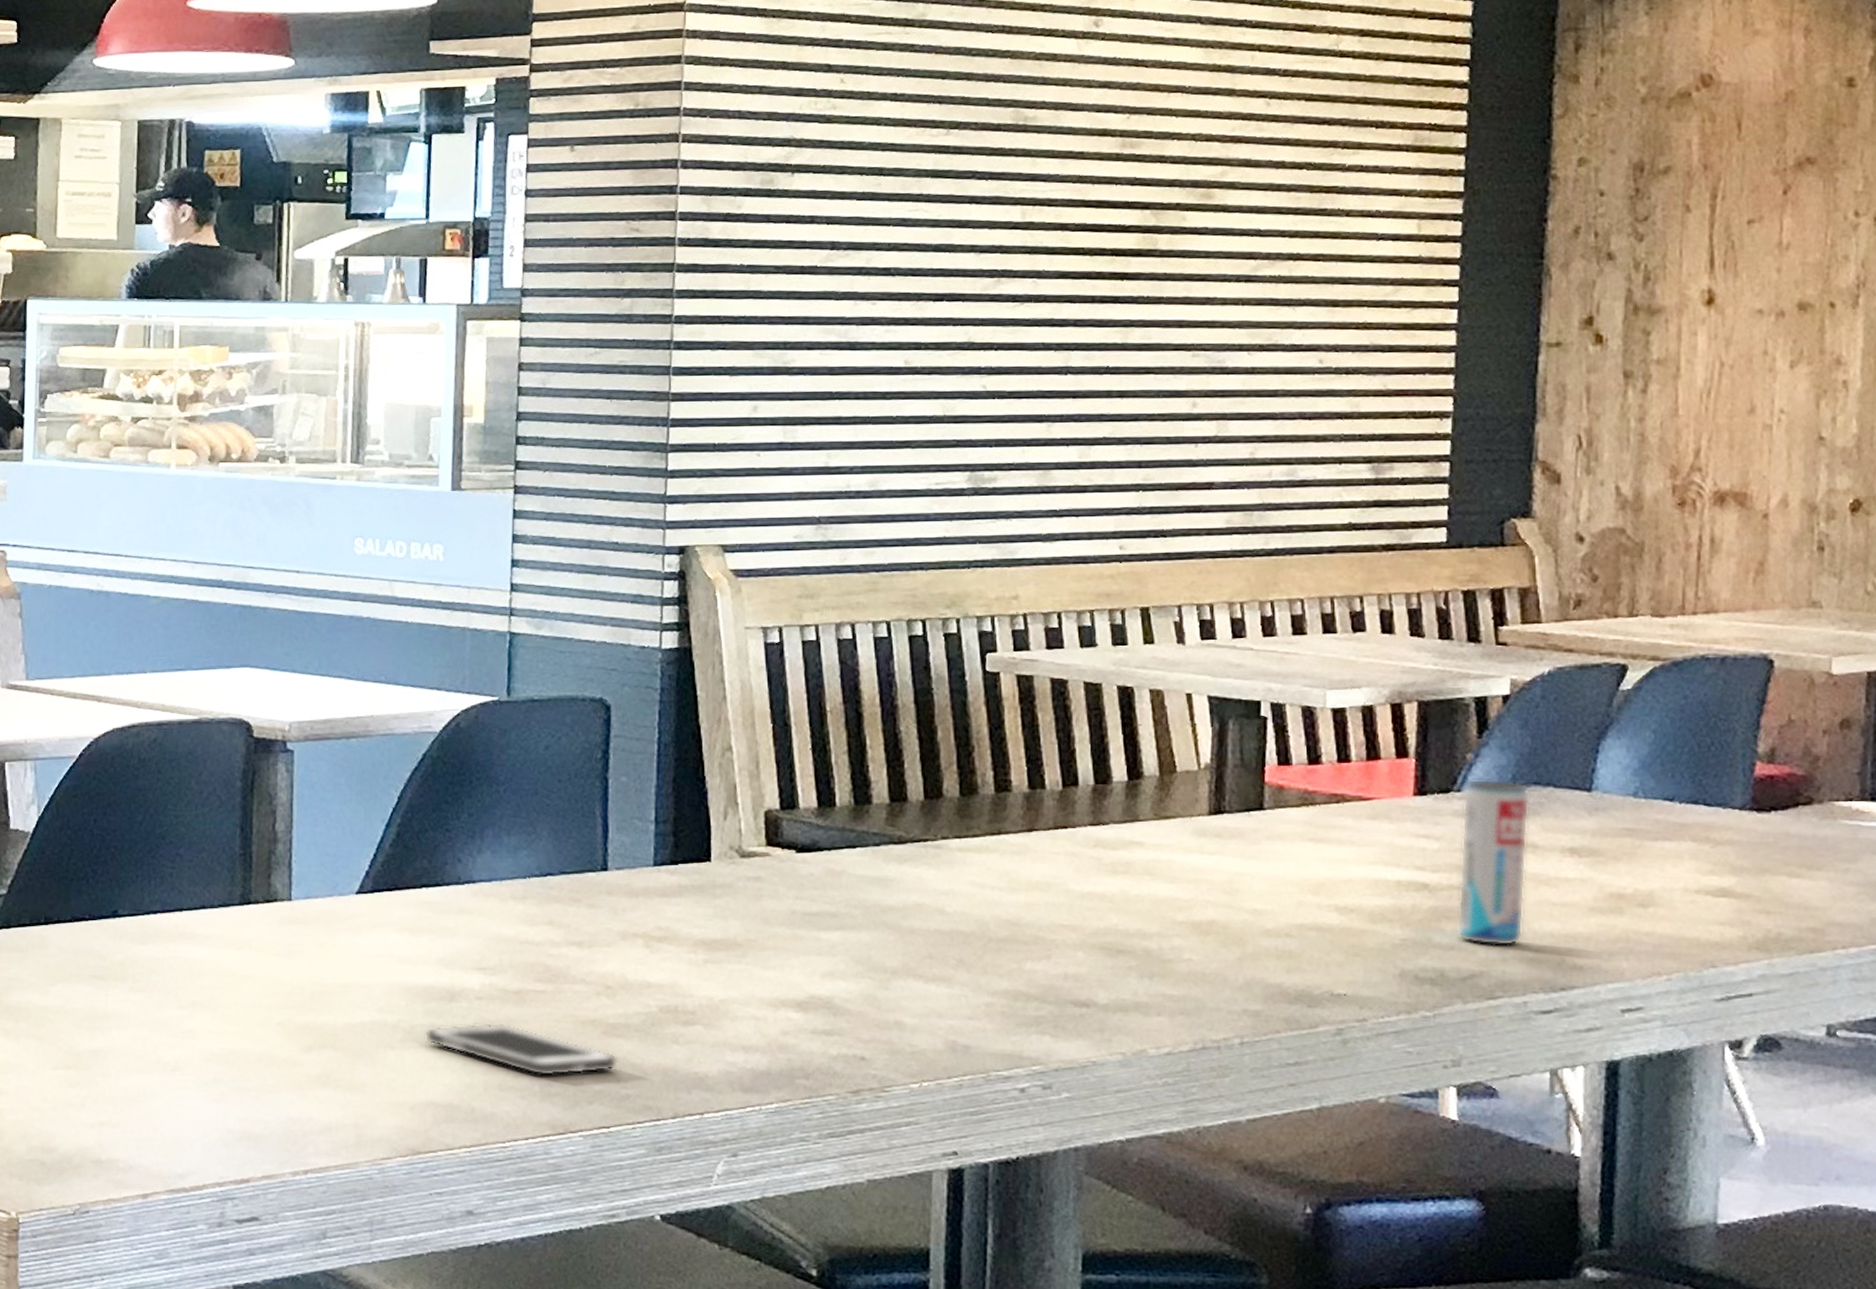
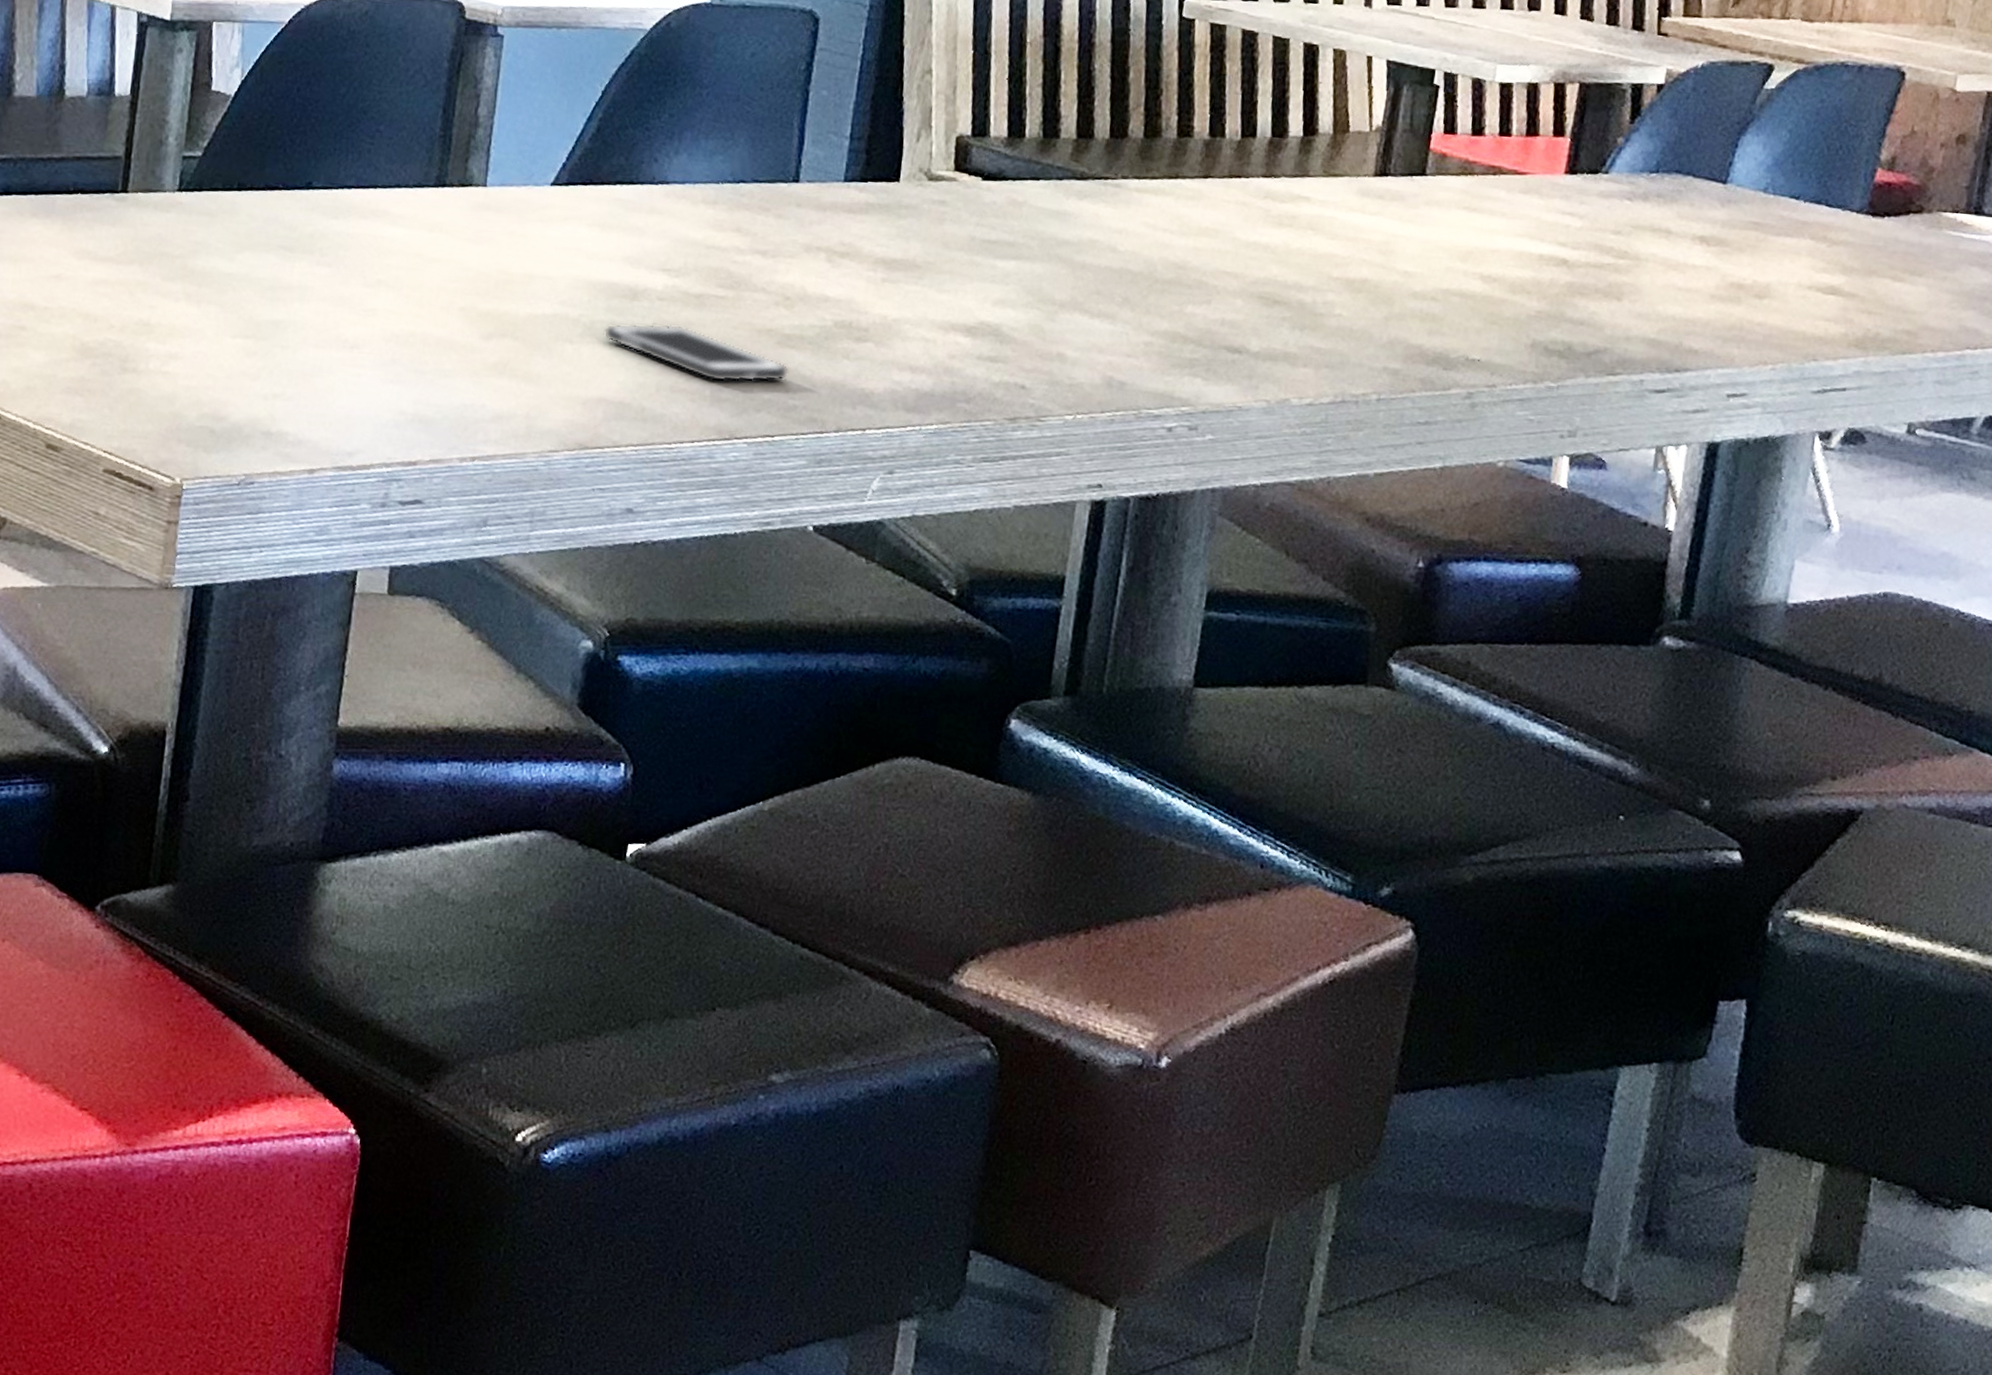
beverage can: present [1457,779,1530,947] -> none [1588,162,1671,326]

